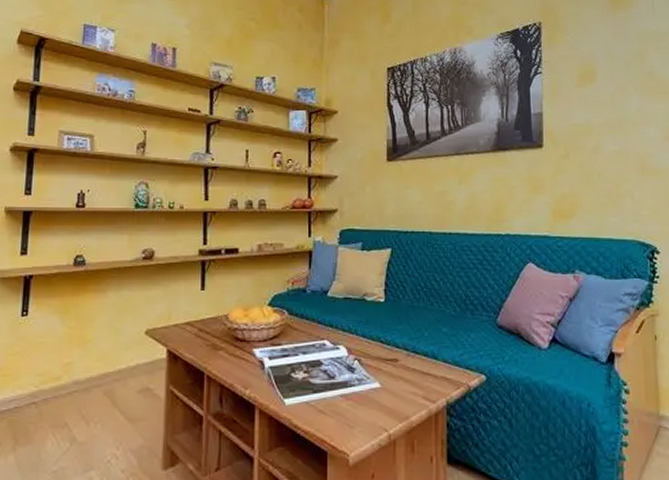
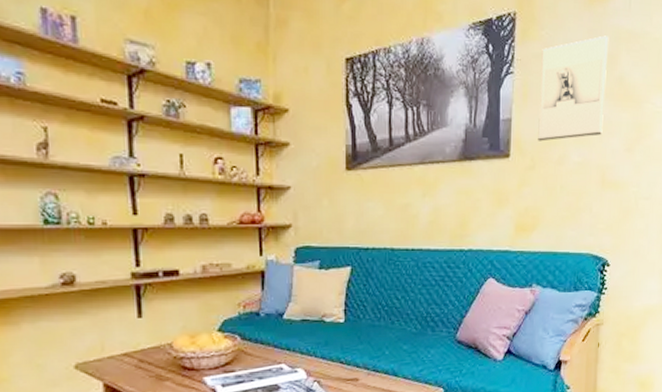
wall sculpture: none [568,36,638,132] -> present [538,35,609,142]

